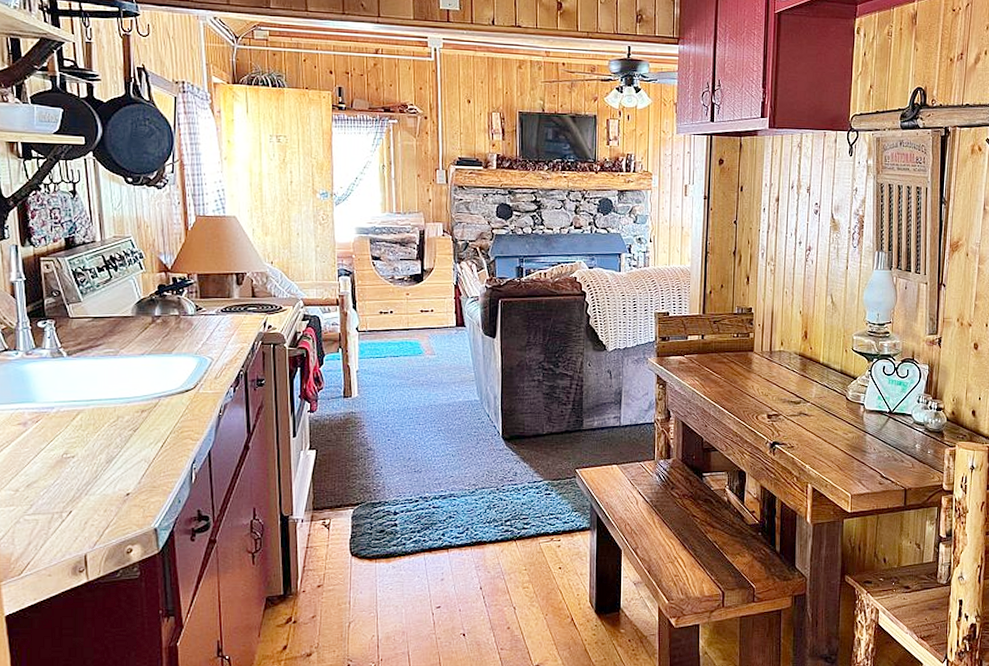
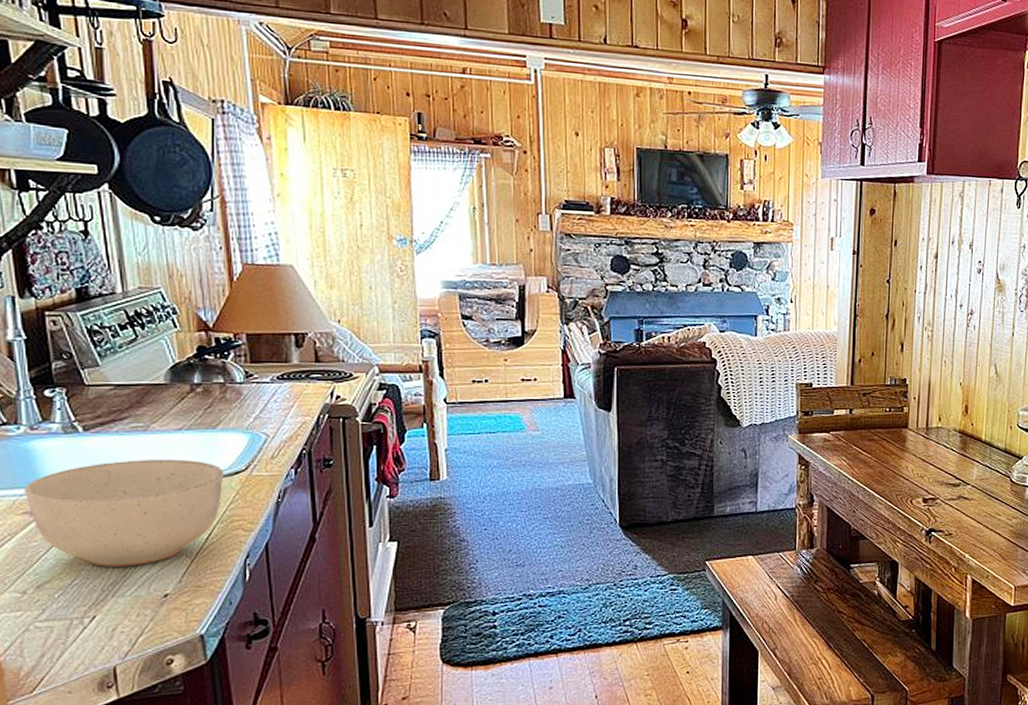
bowl: none [19,379,177,470] -> present [23,459,224,567]

